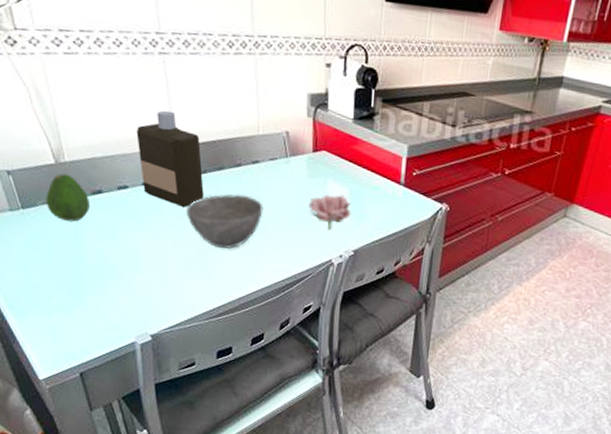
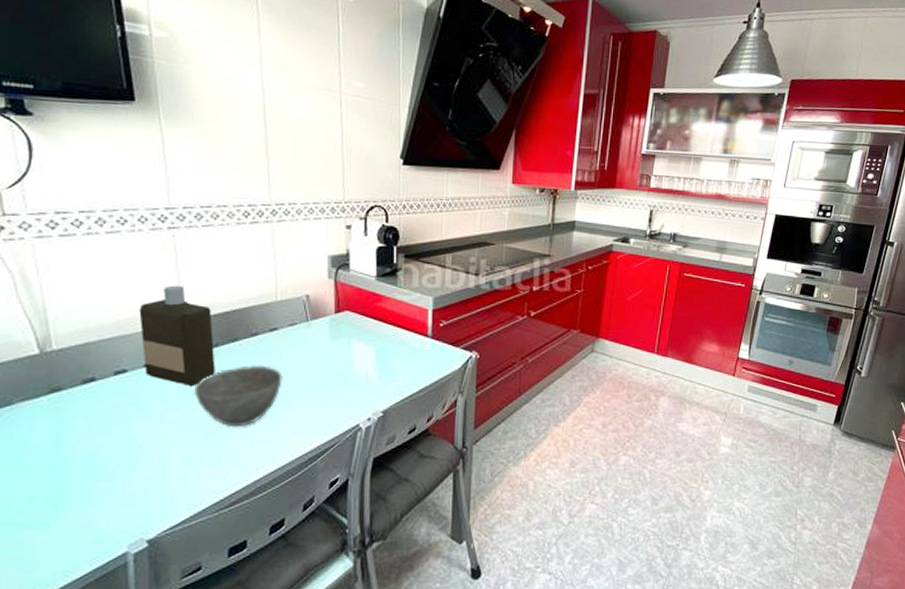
fruit: present [46,173,89,221] -> none [24,364,79,417]
flower: present [308,194,351,231] -> none [332,354,378,393]

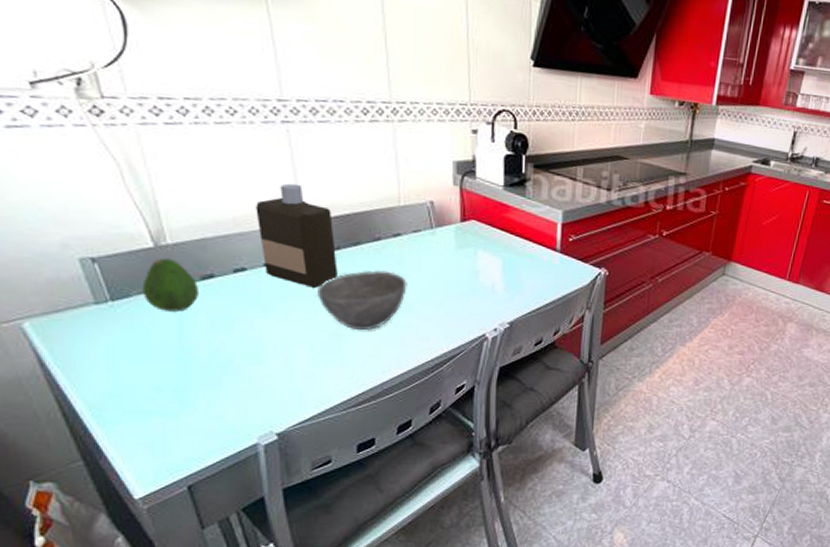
fruit: none [24,364,79,417] -> present [142,258,198,312]

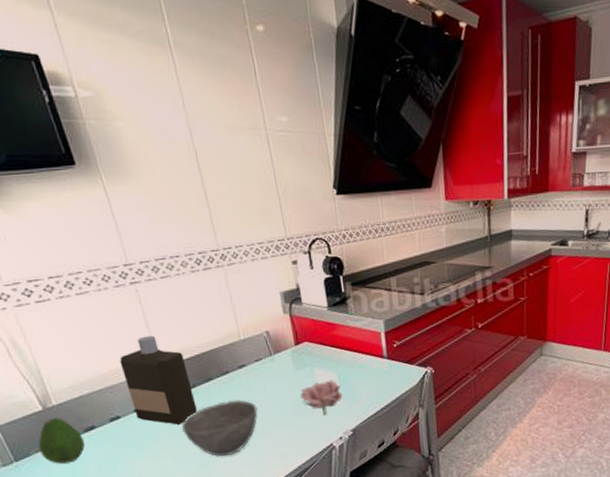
flower: none [458,265,505,303] -> present [300,380,343,416]

